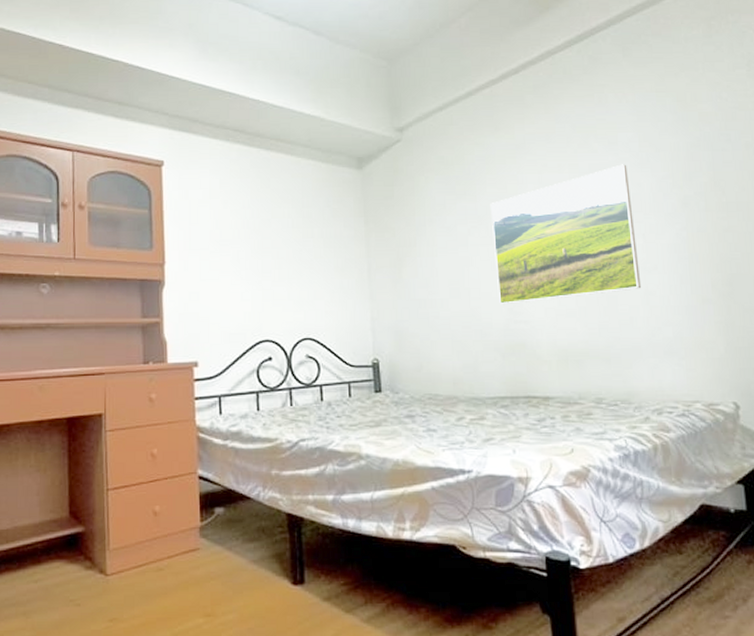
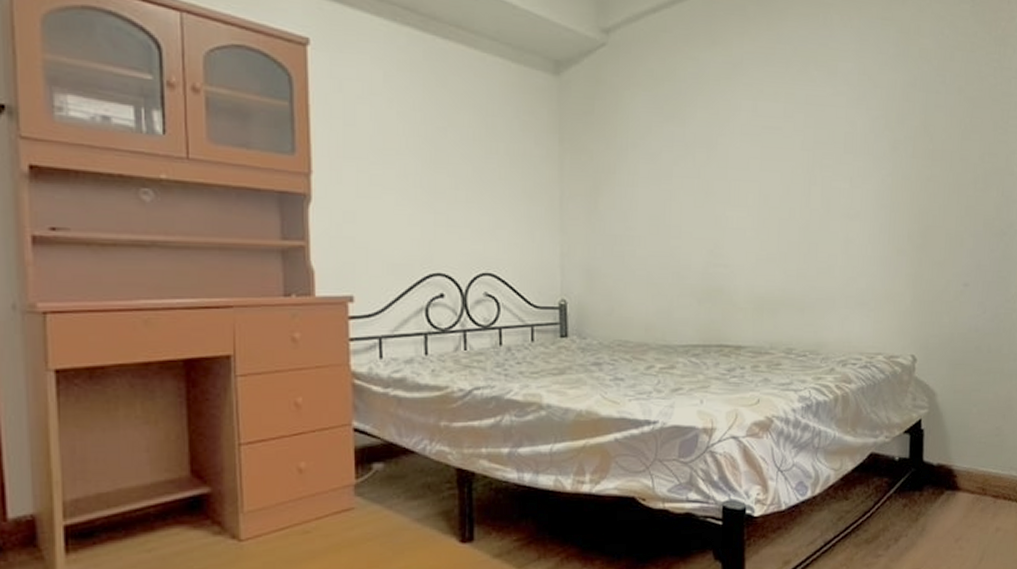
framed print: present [490,164,642,304] -> none [699,98,844,245]

